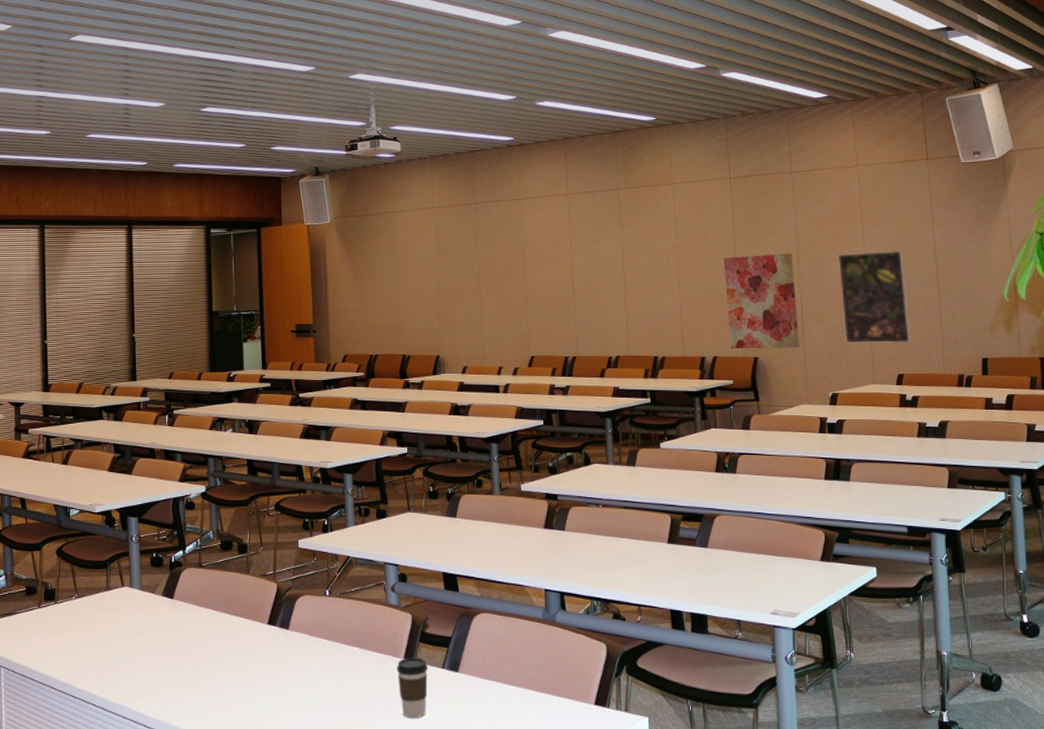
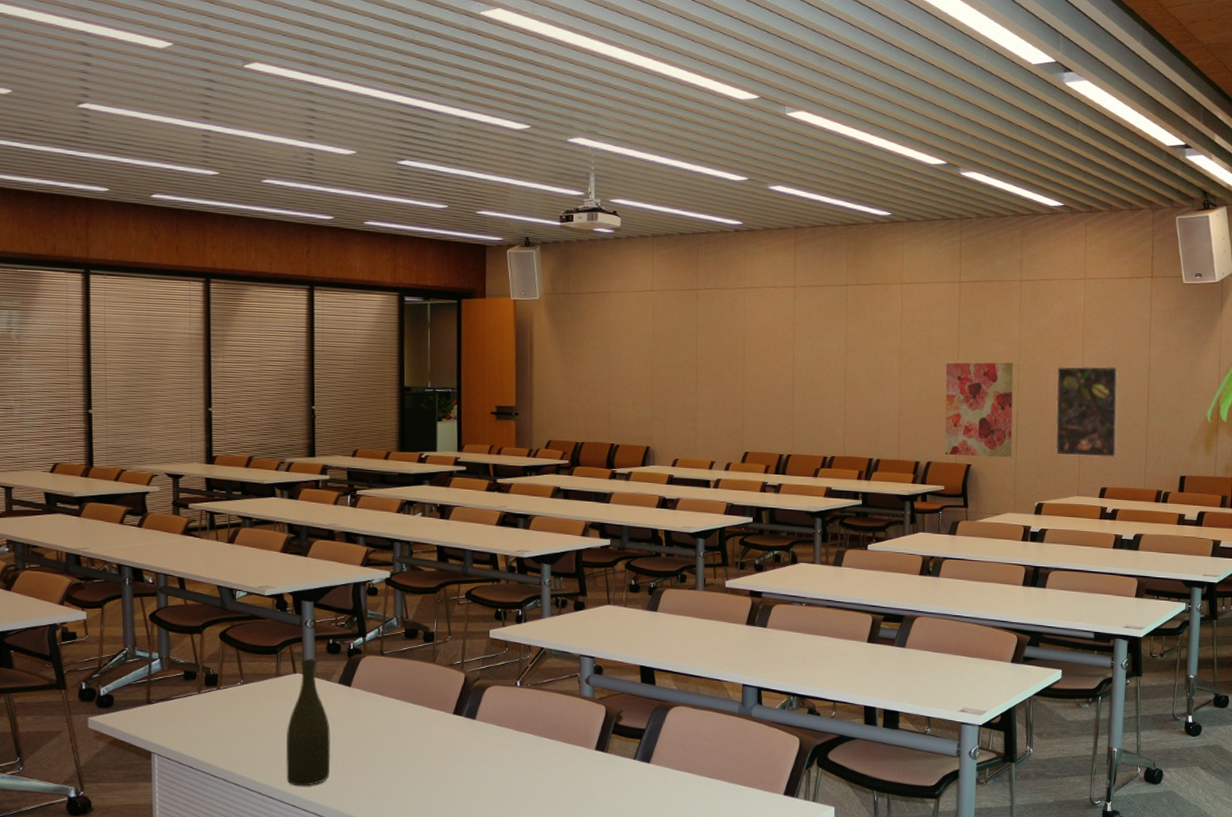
bottle: none [116,572,156,698] -> present [285,659,330,786]
coffee cup: present [396,657,428,718] -> none [586,748,619,807]

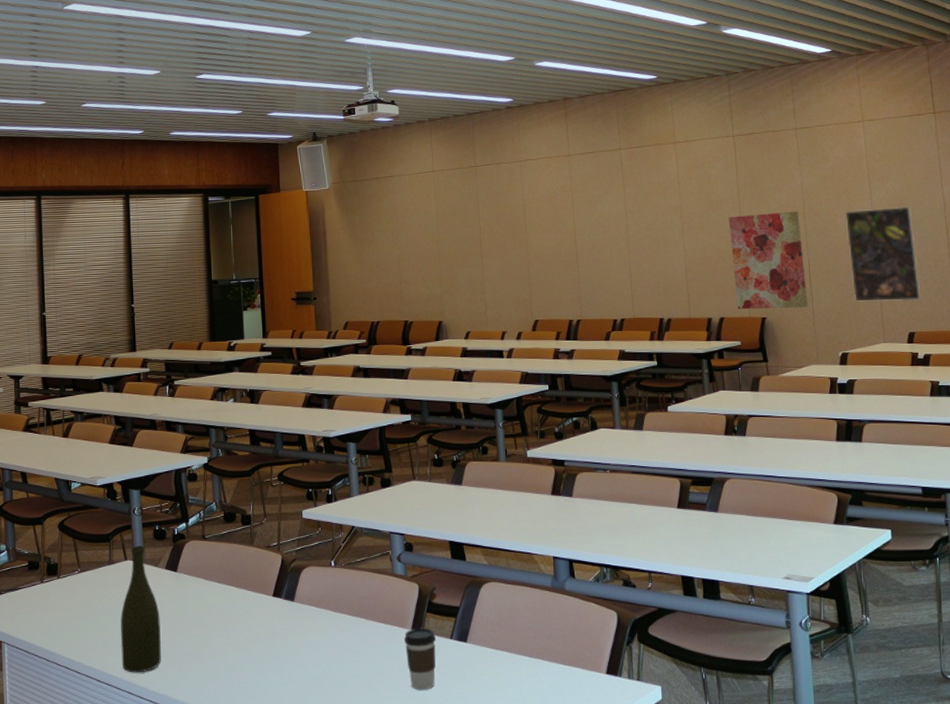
coffee cup: none [586,748,619,807] -> present [404,628,436,690]

